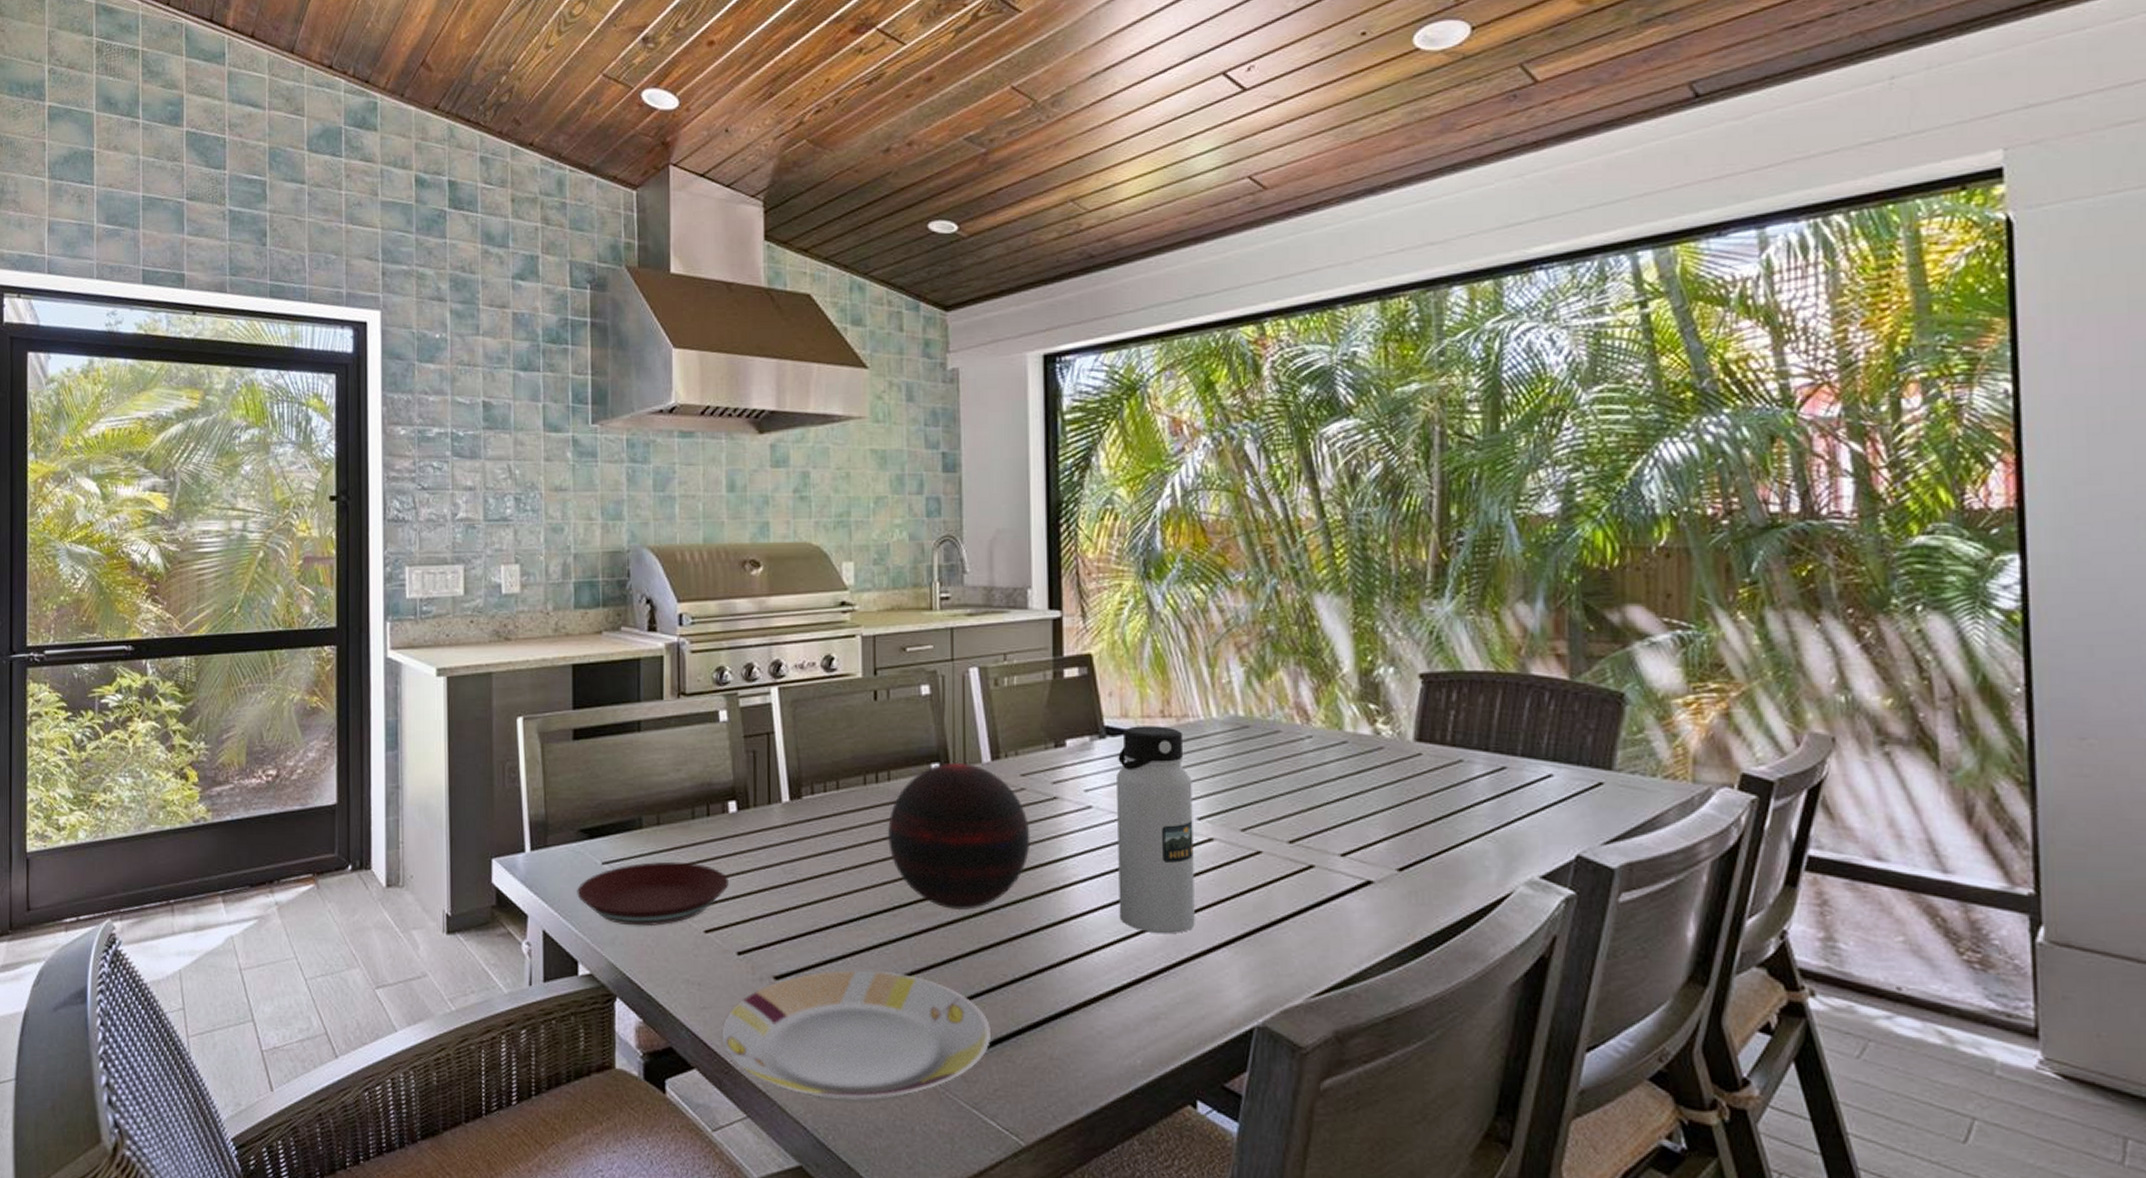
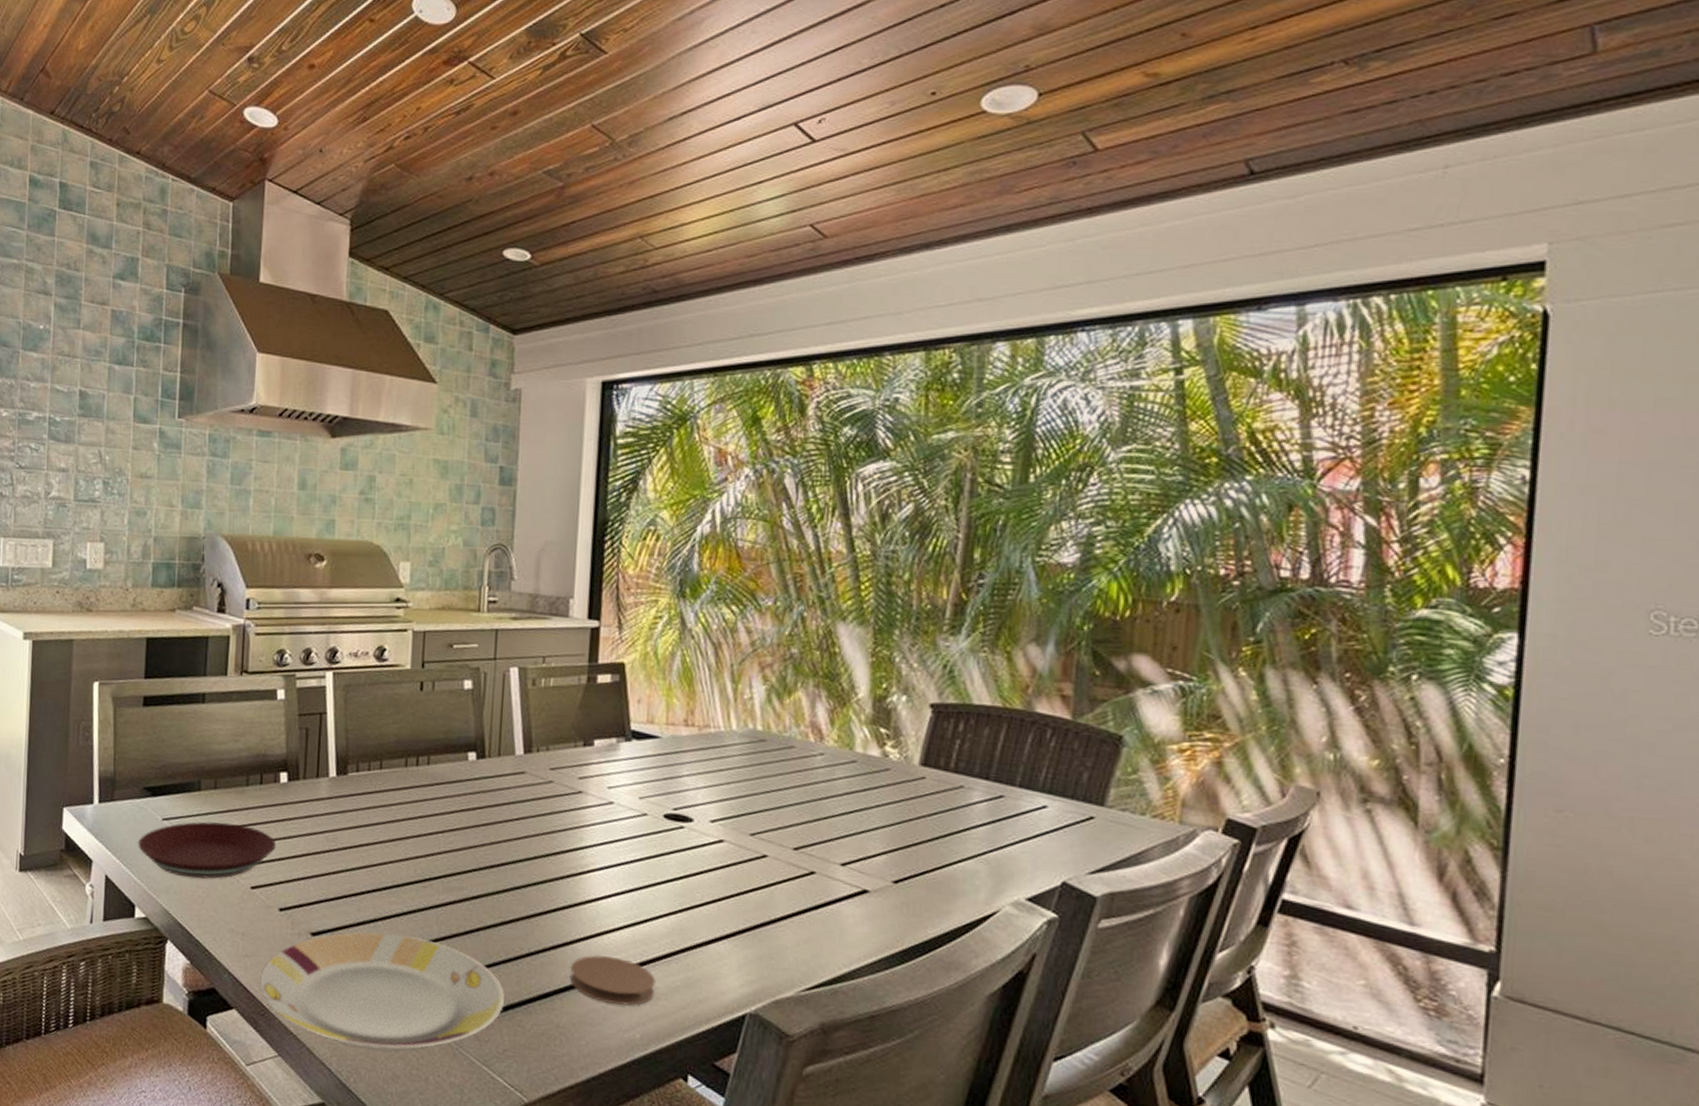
decorative orb: present [888,763,1030,911] -> none [423,753,555,887]
coaster: none [1060,976,1153,1029] -> present [570,955,656,1006]
water bottle: present [1117,726,1195,934] -> none [630,732,708,924]

